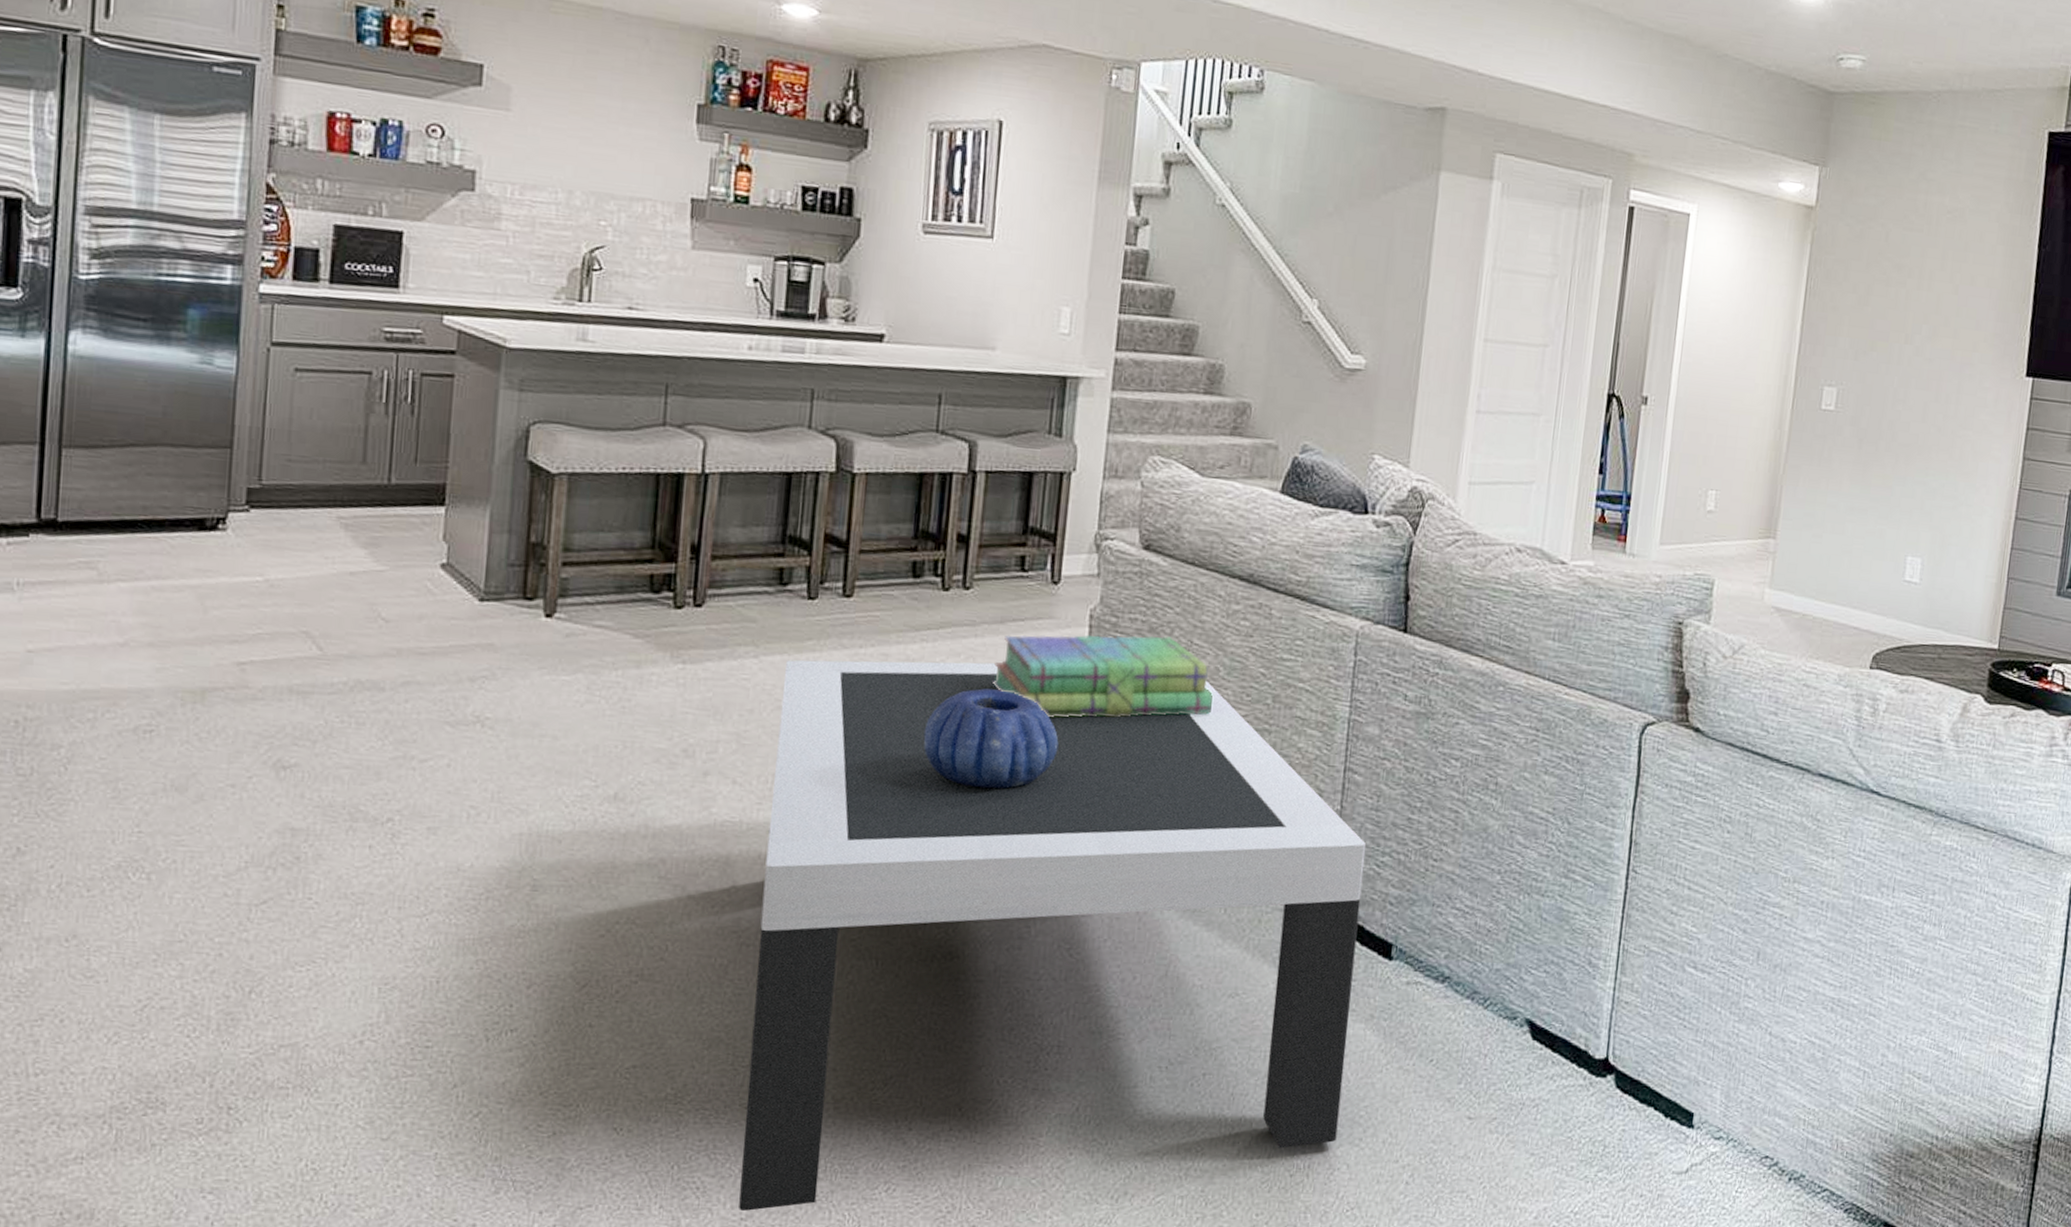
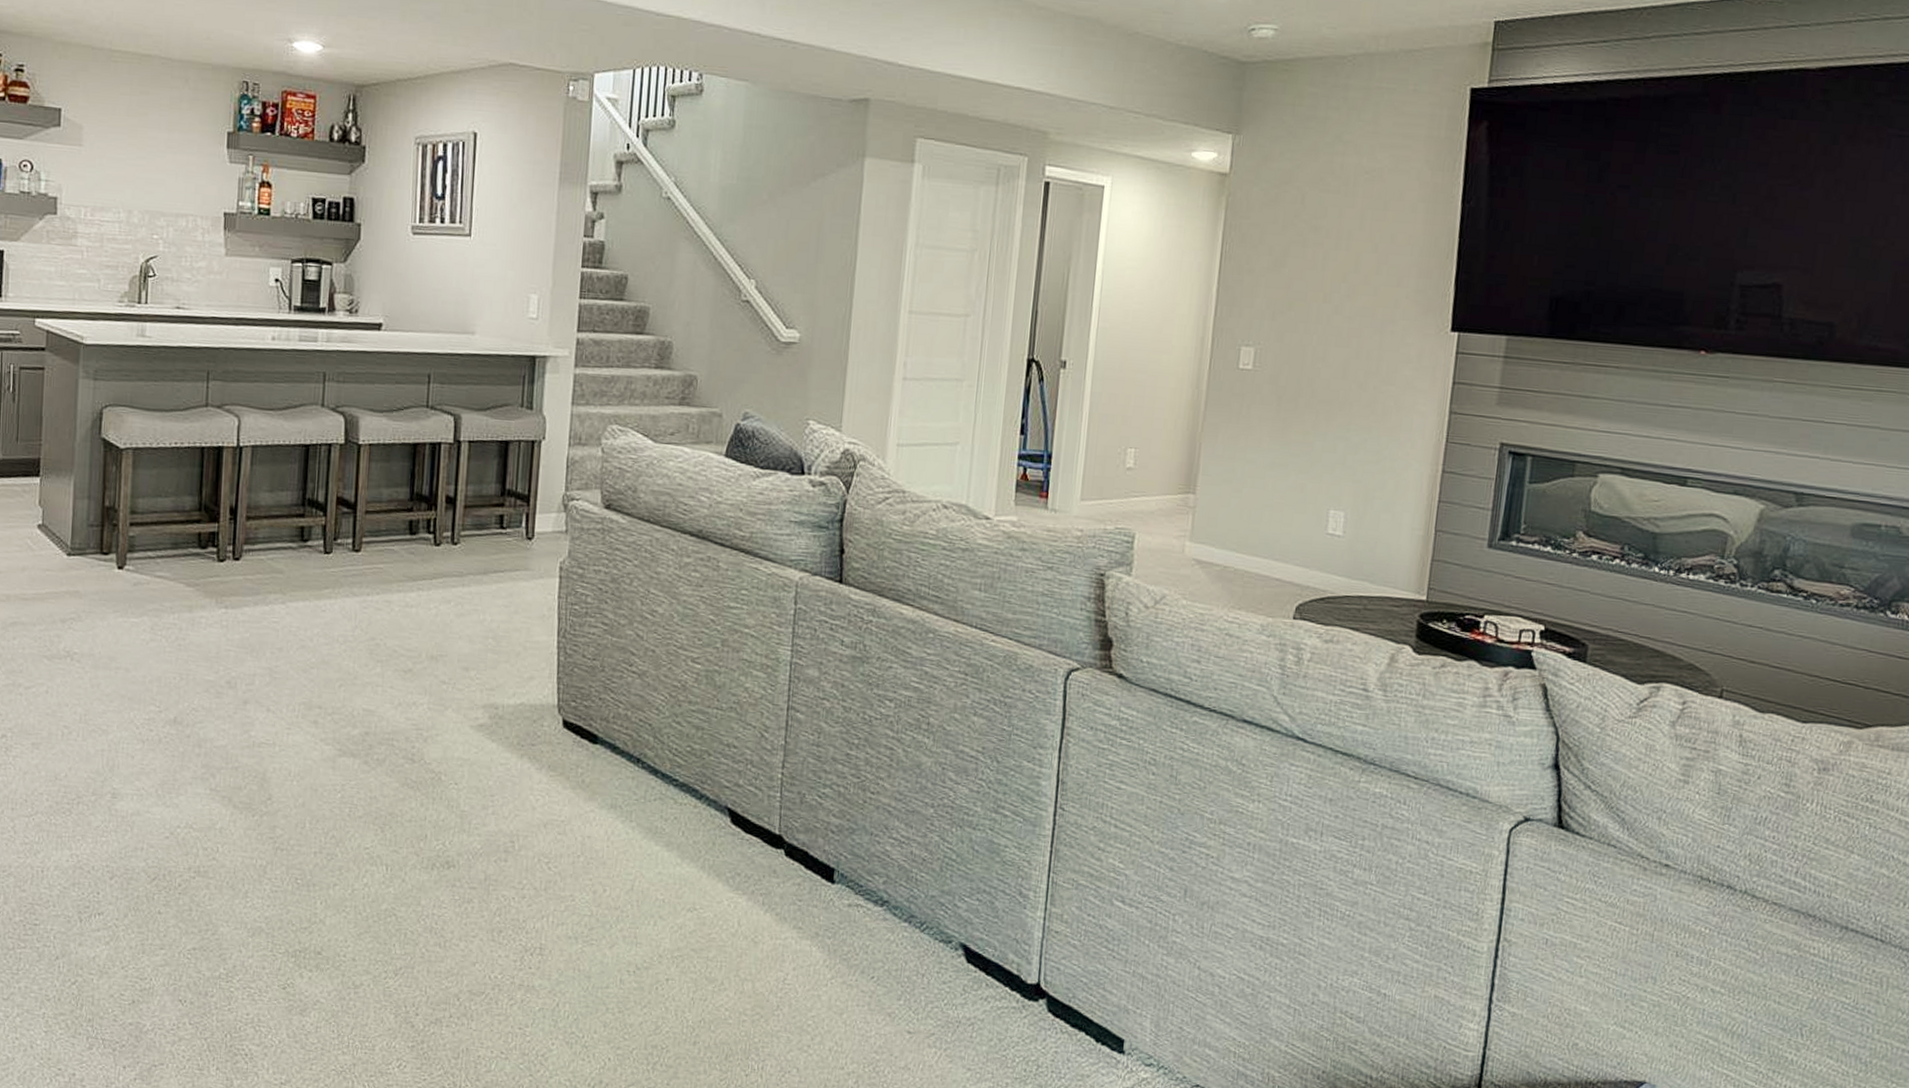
coffee table: present [739,660,1367,1211] -> none [279,605,809,1077]
decorative bowl: present [923,688,1059,789] -> none [421,631,535,720]
stack of books: present [993,634,1213,718] -> none [478,584,669,658]

